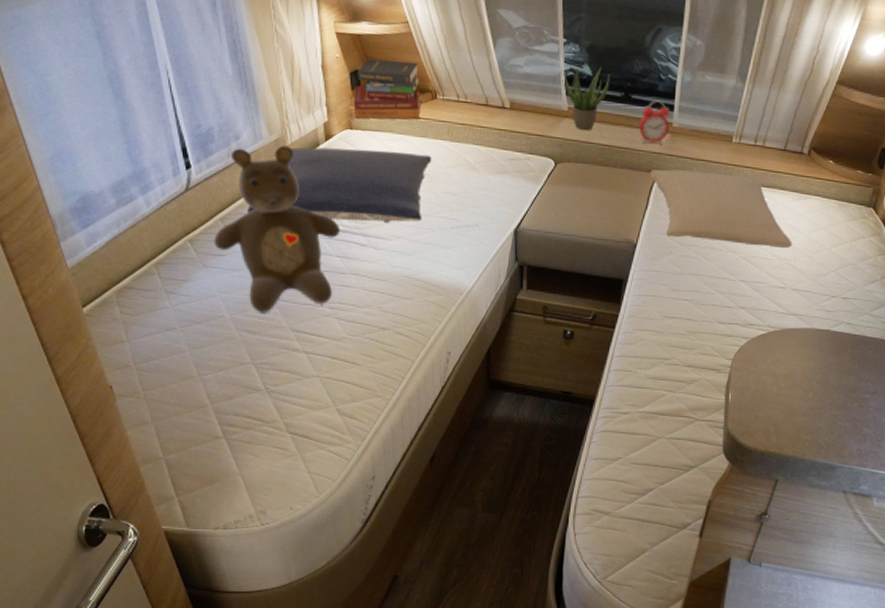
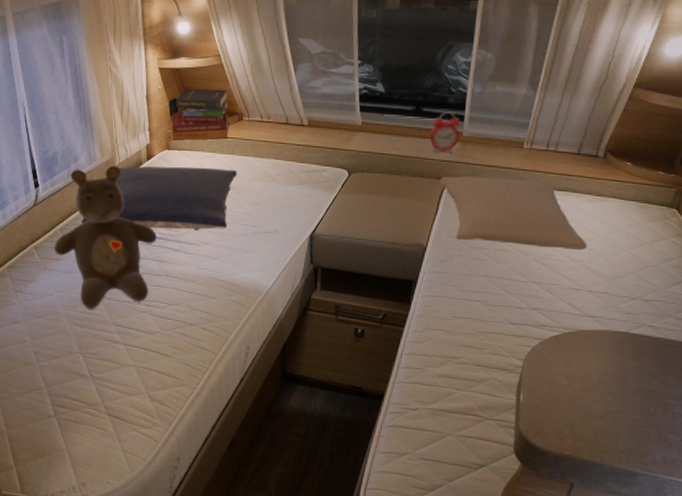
potted plant: present [561,66,611,131] -> none [356,83,402,143]

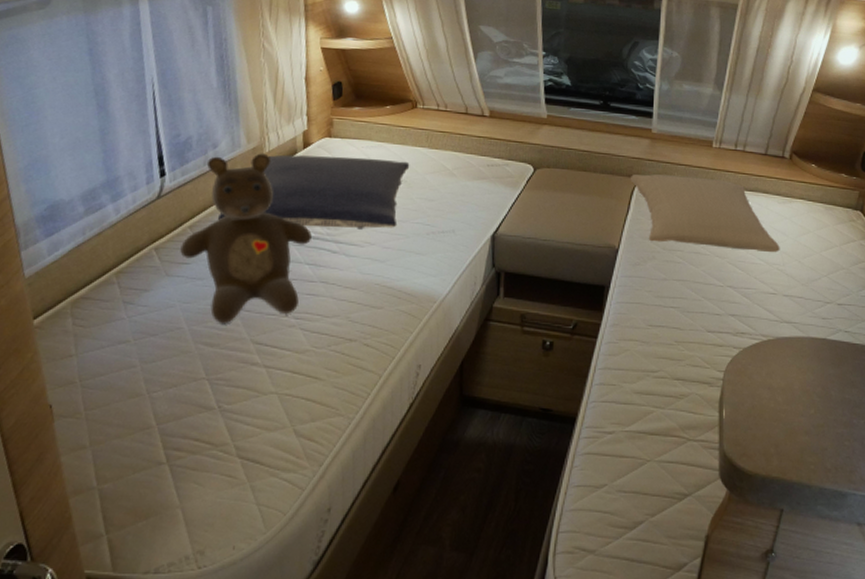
books: present [171,88,230,141] -> none [333,71,402,128]
alarm clock: present [429,111,461,153] -> none [618,107,649,150]

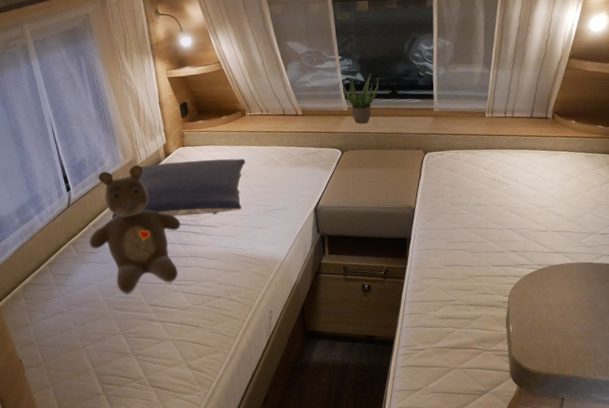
potted plant: none [540,76,589,138] -> present [339,73,379,124]
pillow: present [631,173,780,253] -> none [420,143,549,200]

